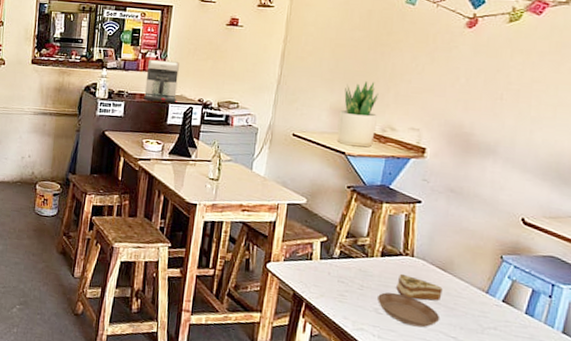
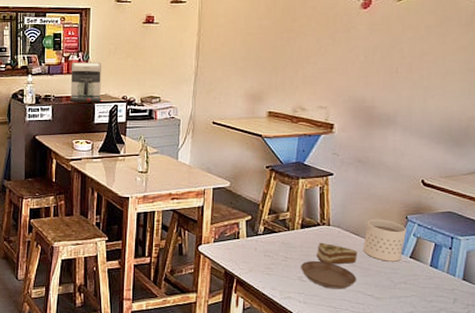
planter: present [337,81,379,148] -> none [253,66,288,129]
mug: none [449,254,501,305] -> present [363,219,407,262]

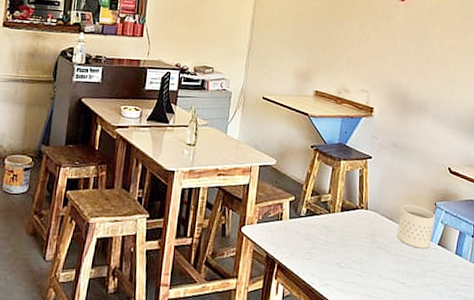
coffee maker: present [70,62,102,103] -> none [122,23,158,68]
saucer: present [301,260,357,290] -> none [340,245,391,277]
cake slice: present [317,242,357,264] -> none [355,226,392,250]

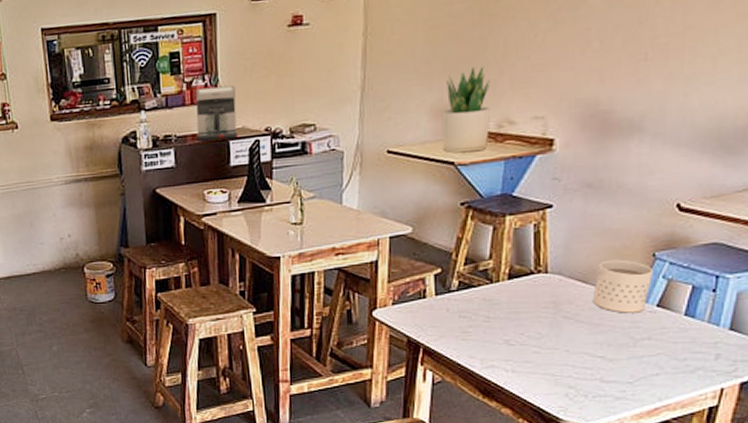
coffee maker: none [122,23,158,68] -> present [195,84,237,142]
planter: none [301,47,334,109] -> present [442,66,490,154]

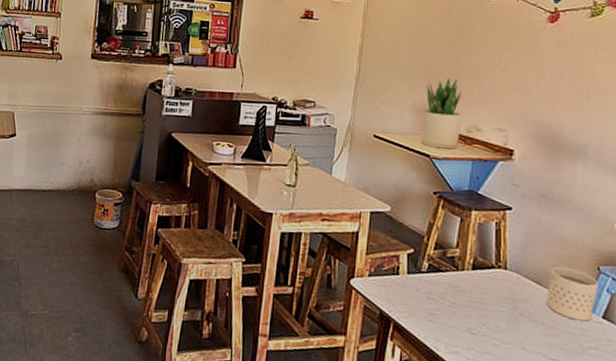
coffee maker: present [195,84,237,142] -> none [214,54,252,102]

